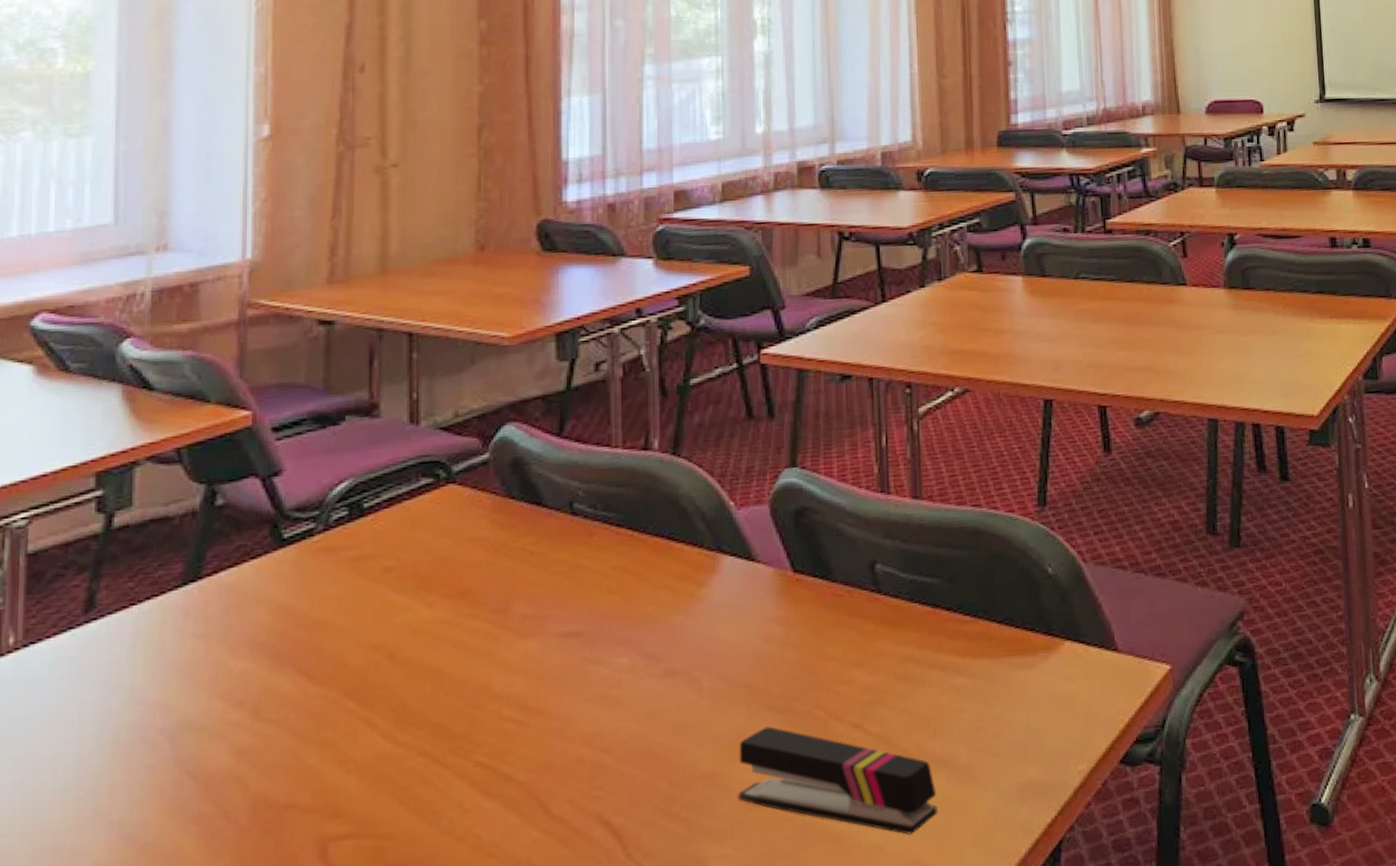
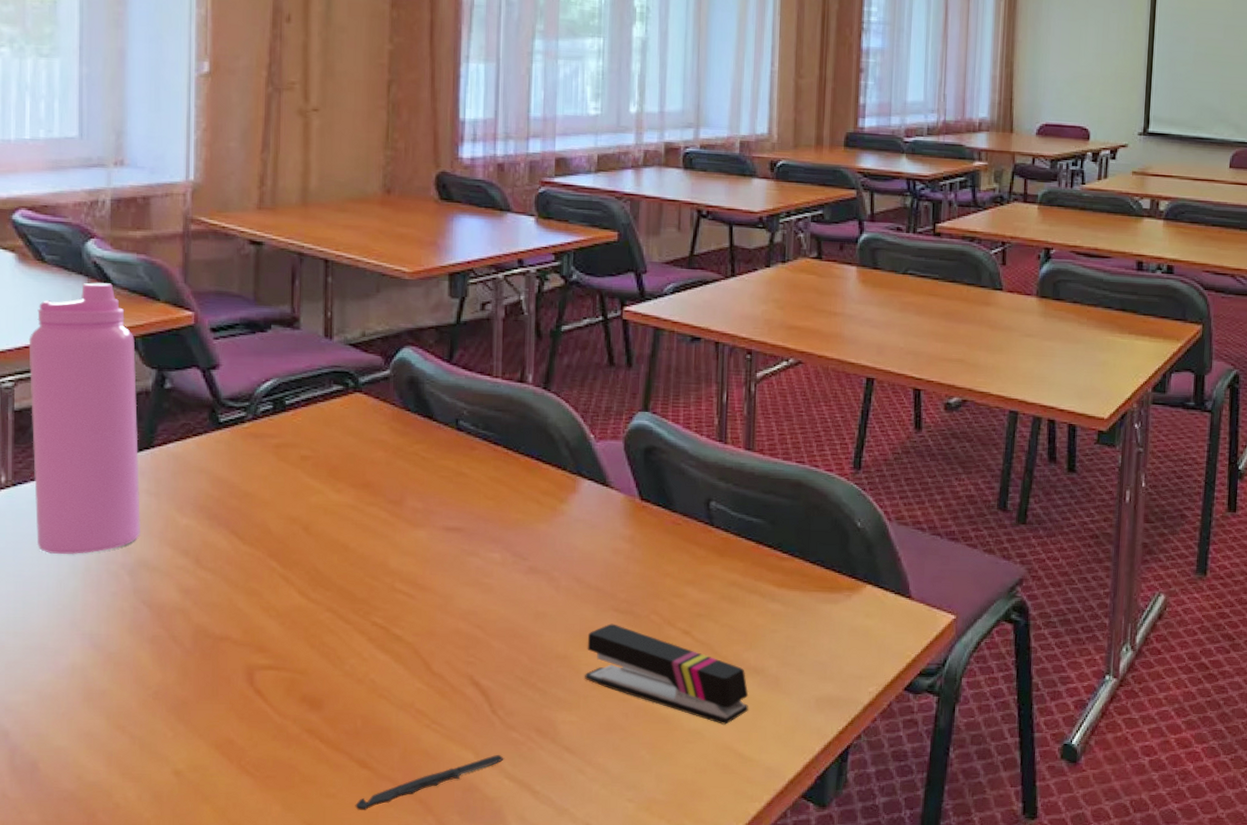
water bottle: none [47,388,185,727] -> present [28,282,141,555]

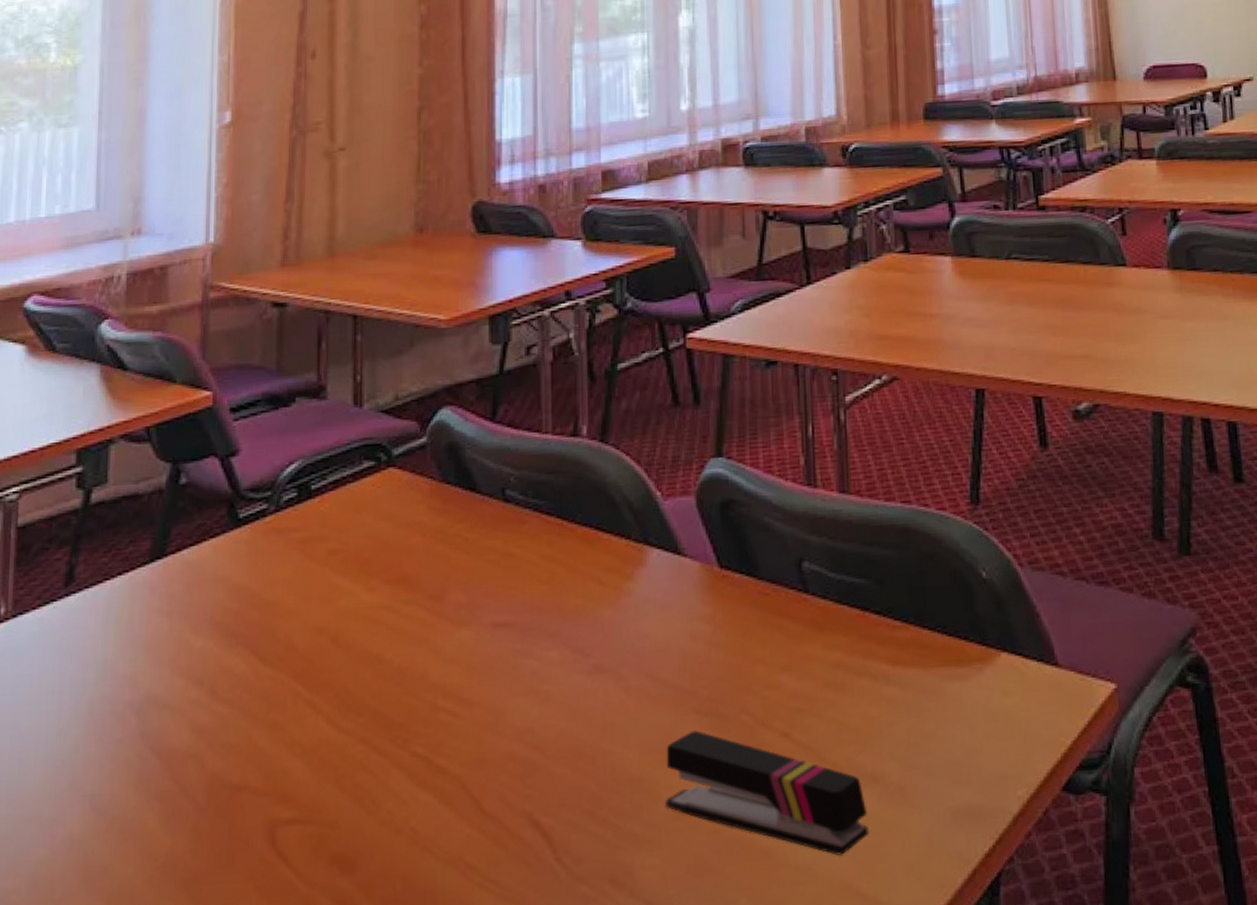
water bottle: present [28,282,141,555] -> none [35,368,151,698]

